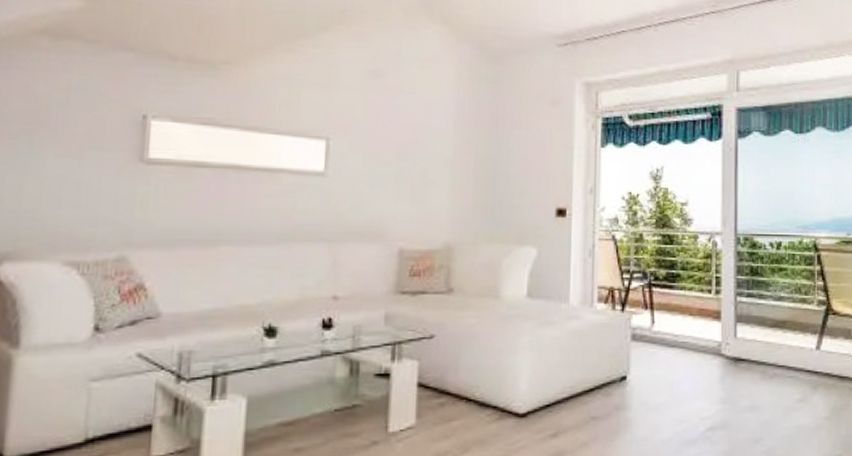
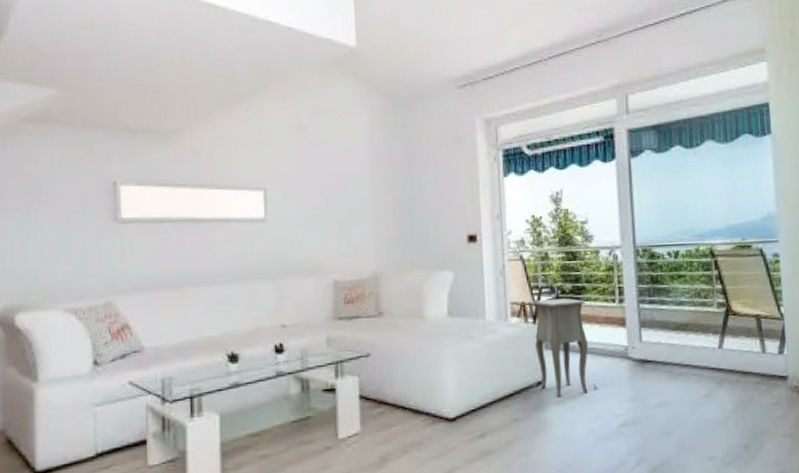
side table: none [622,285,686,396] -> present [533,298,598,398]

